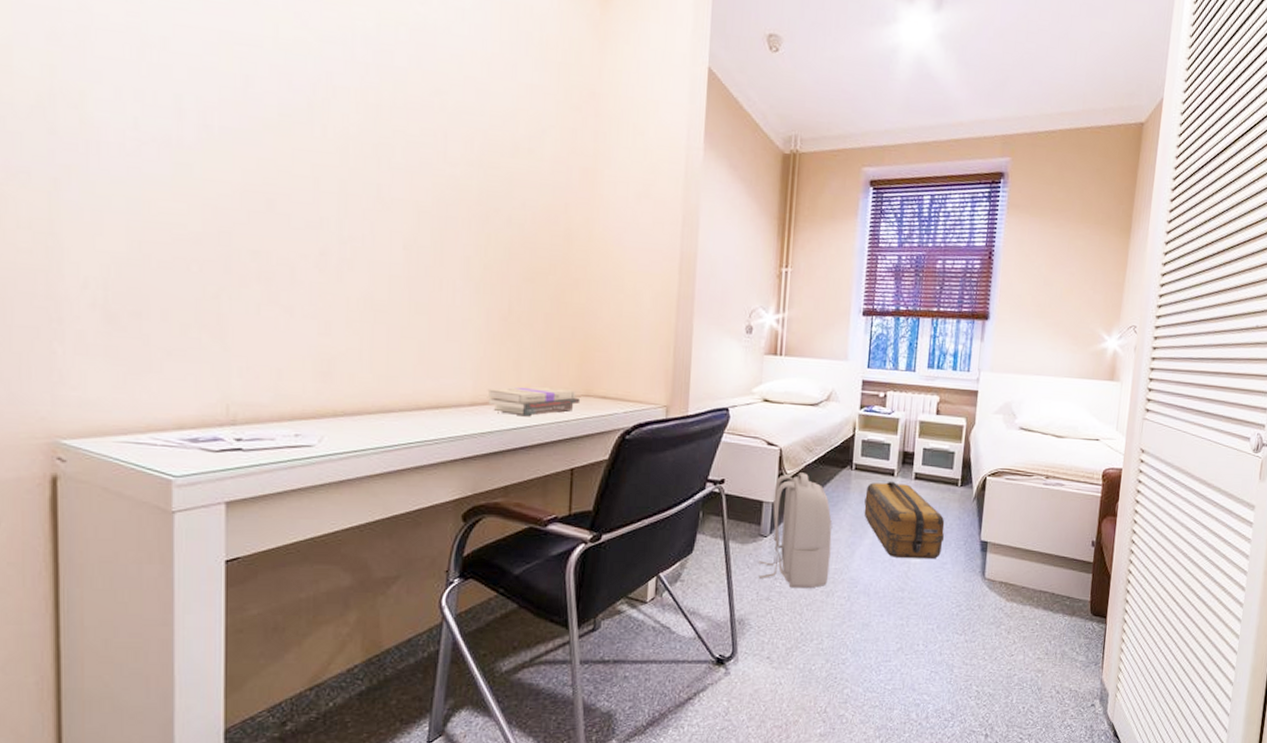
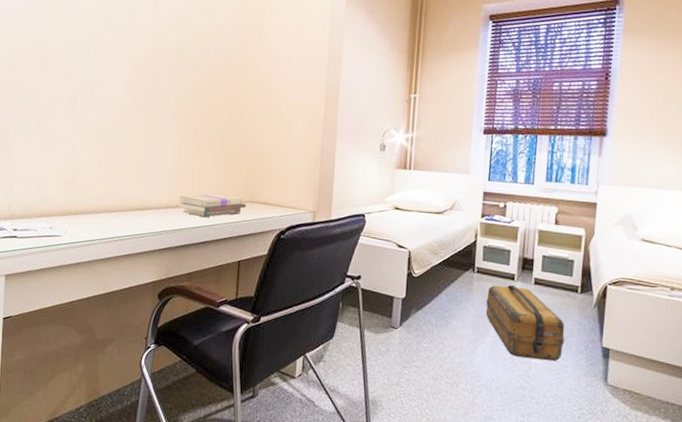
backpack: present [758,472,833,589] -> none [389,273,457,379]

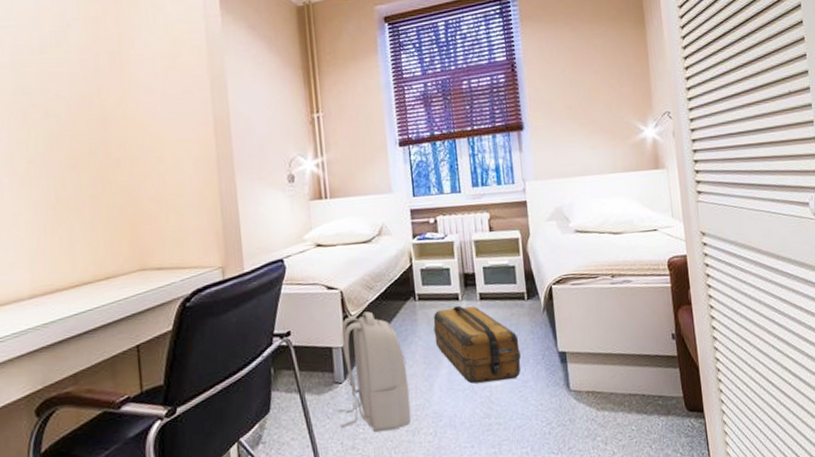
books: present [178,193,247,218] -> none [45,266,137,301]
backpack: none [389,273,457,379] -> present [337,311,411,433]

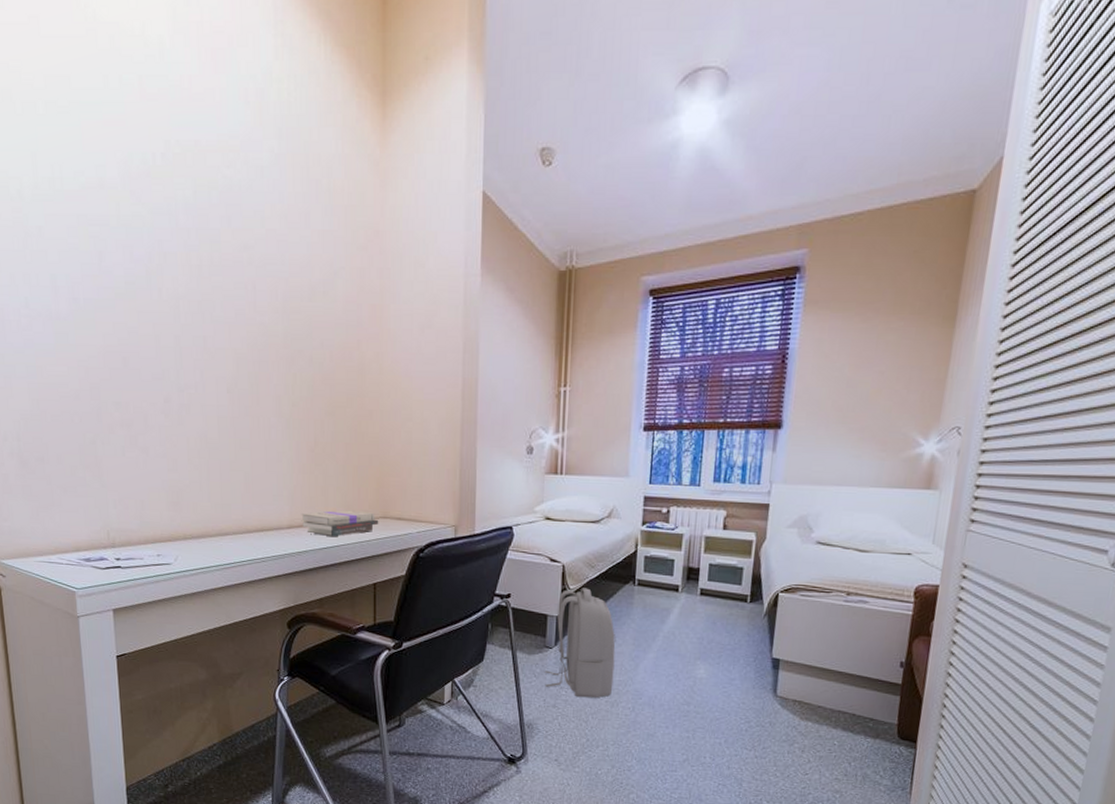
books: none [45,266,137,301] -> present [301,510,379,537]
suitcase: present [433,305,521,384] -> none [647,596,733,674]

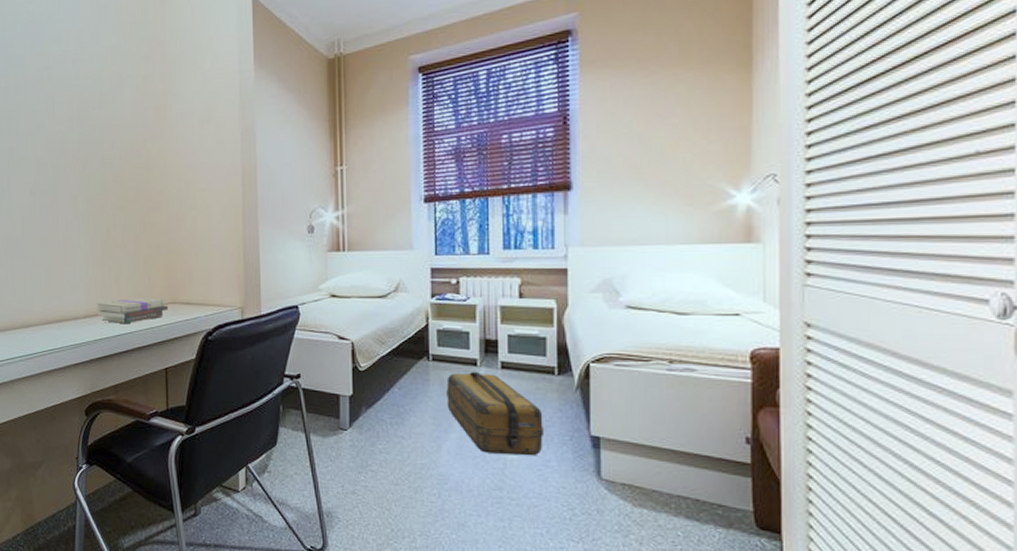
backpack: present [544,588,616,698] -> none [340,365,415,484]
suitcase: none [647,596,733,674] -> present [446,371,543,455]

